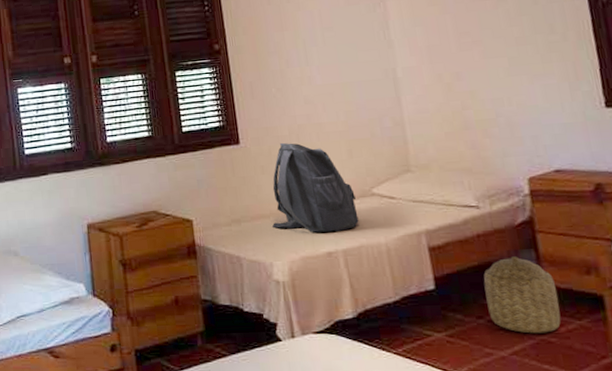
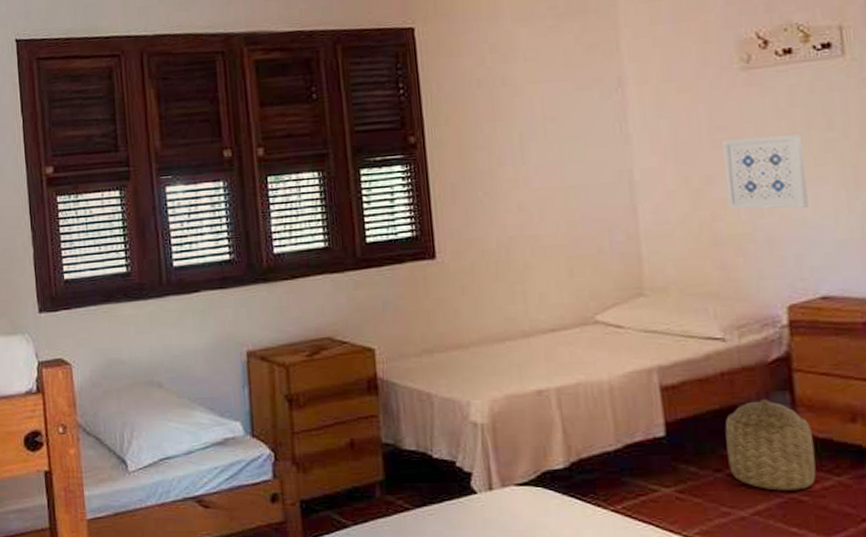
backpack: present [271,142,359,233] -> none [470,257,577,367]
wall art: none [467,38,540,100] -> present [722,134,809,209]

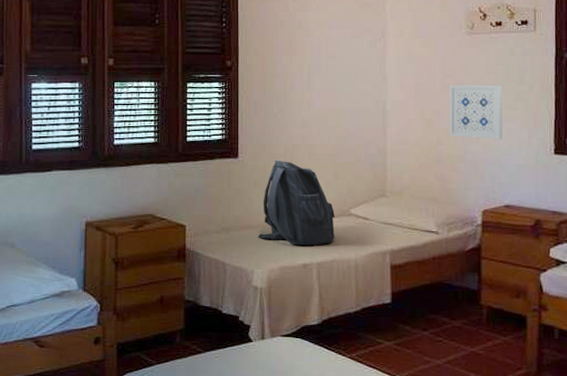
backpack: none [470,257,577,367] -> present [257,160,335,245]
basket: present [725,399,816,491] -> none [432,278,491,346]

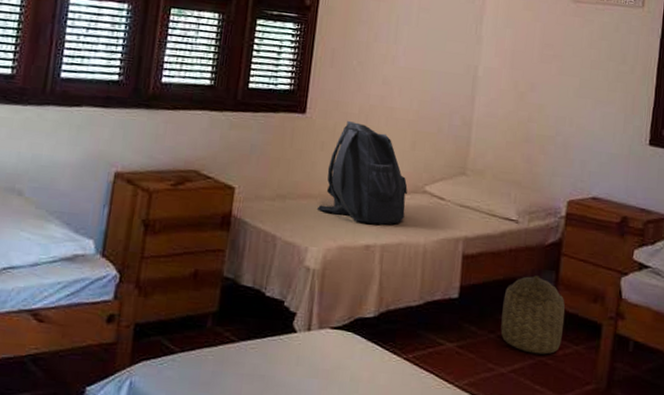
basket: none [432,278,491,346] -> present [500,275,565,355]
wall art: present [449,85,503,139] -> none [542,56,604,123]

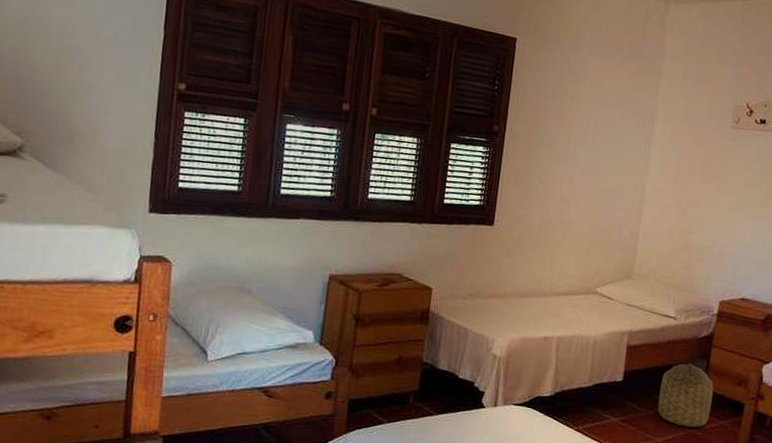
backpack: present [316,120,408,225] -> none [502,231,581,320]

